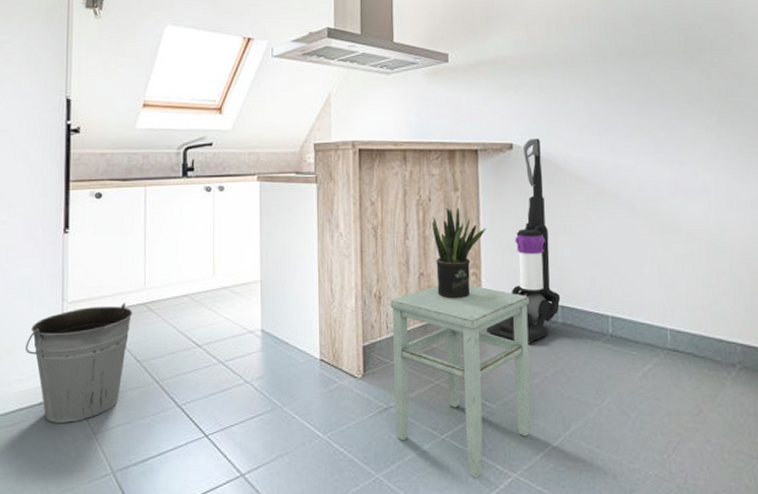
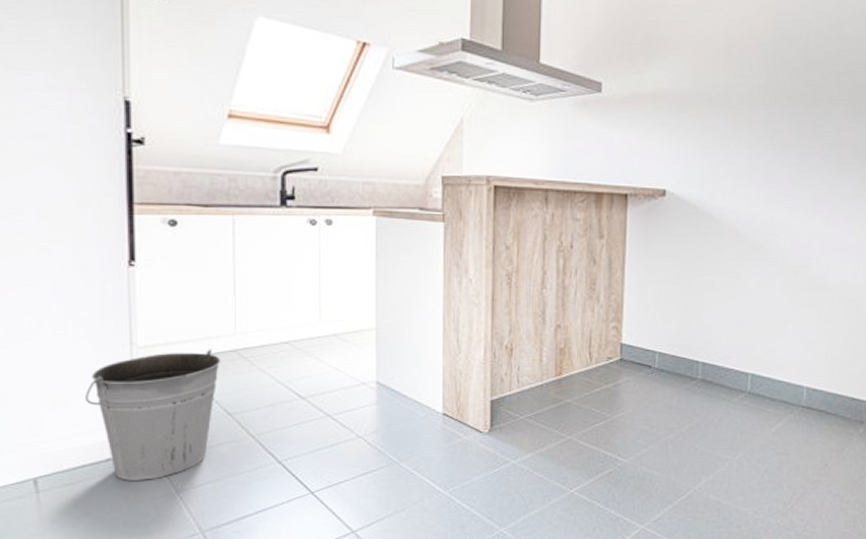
stool: present [390,284,531,479] -> none [522,338,671,531]
potted plant: present [432,207,486,298] -> none [573,256,631,352]
vacuum cleaner: present [486,138,561,344] -> none [624,185,703,400]

